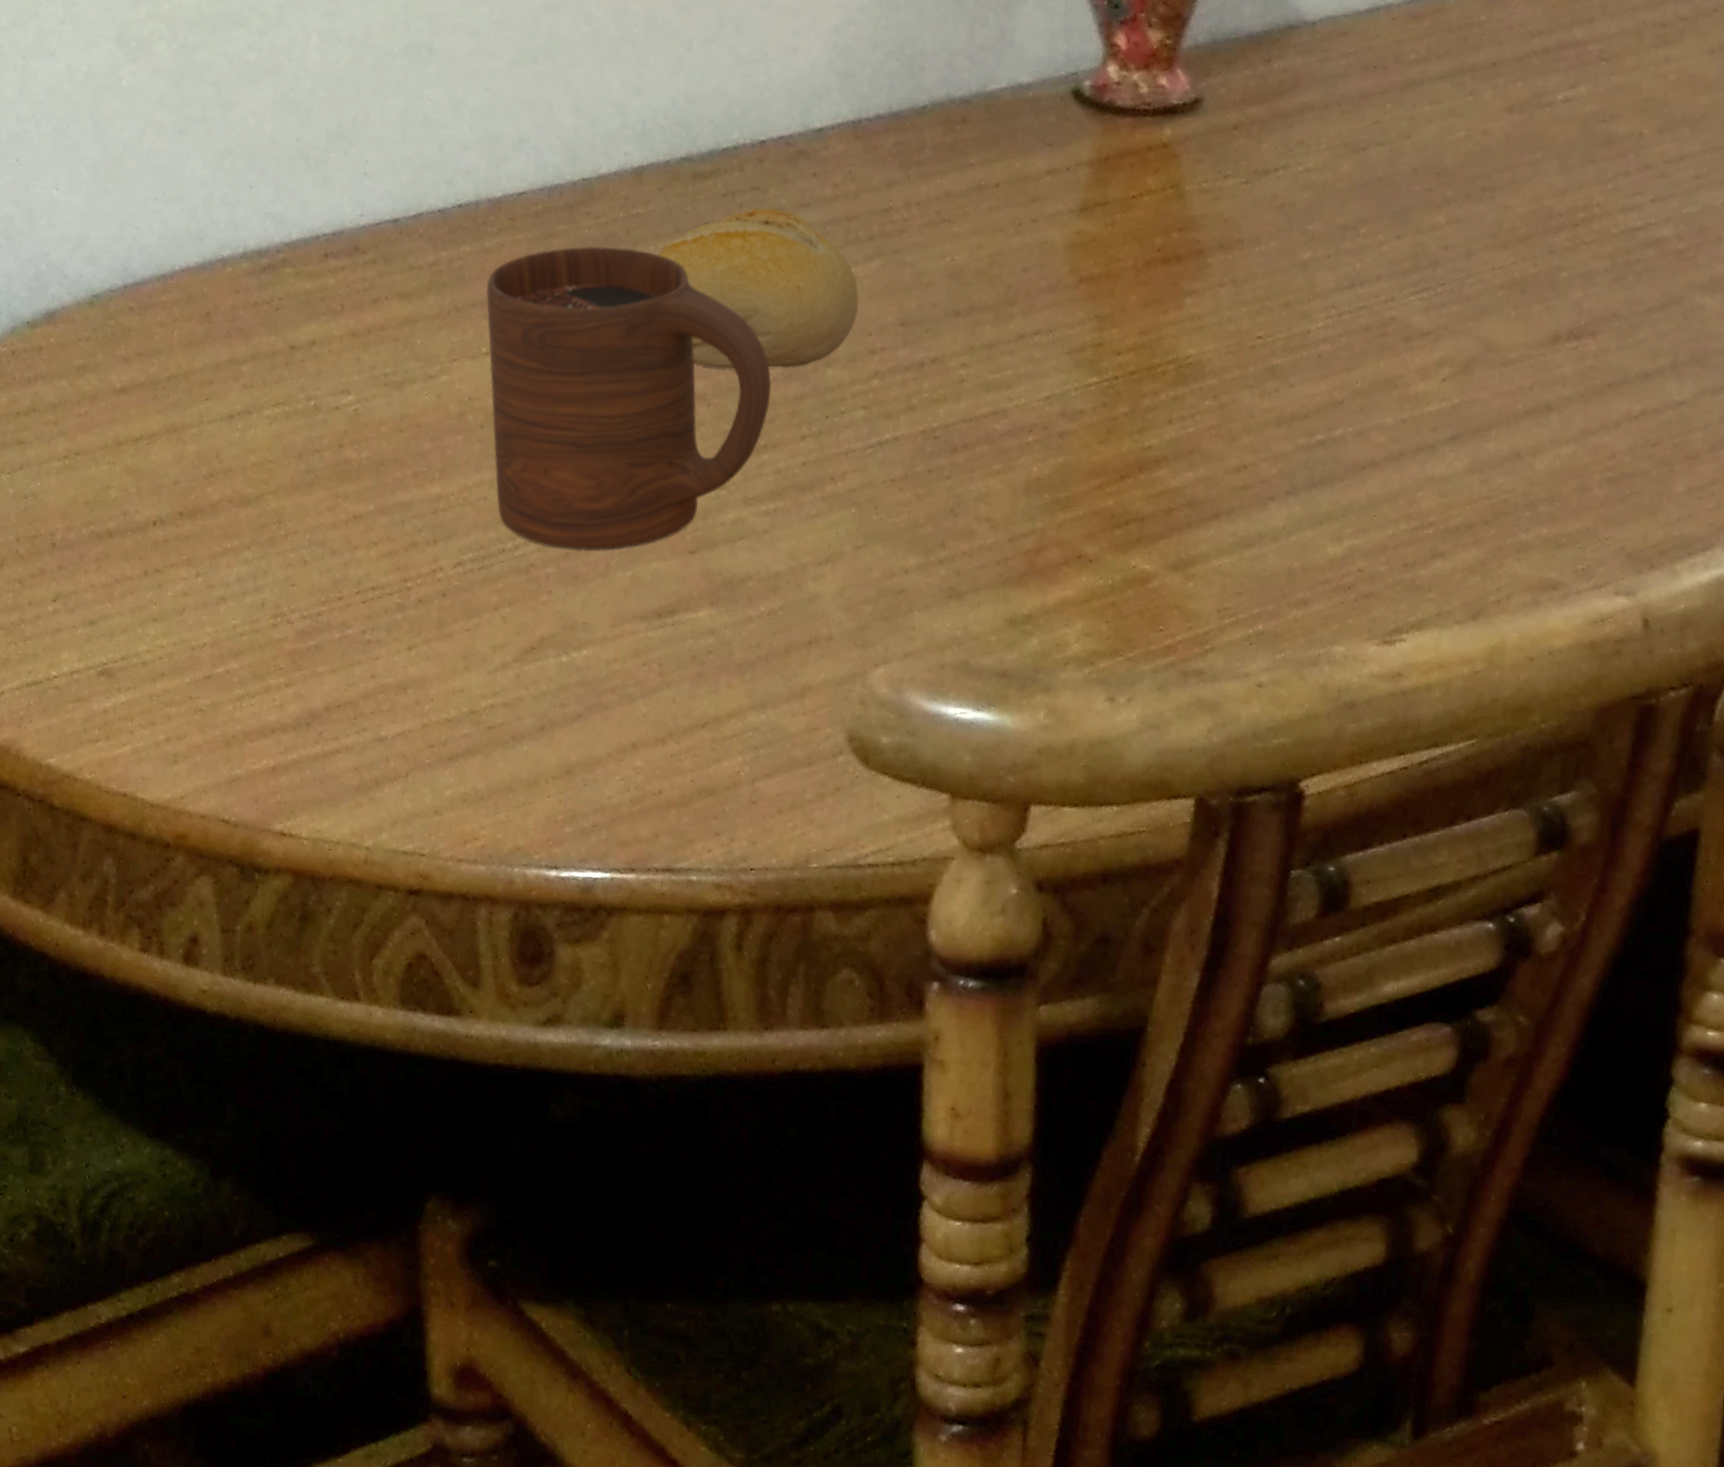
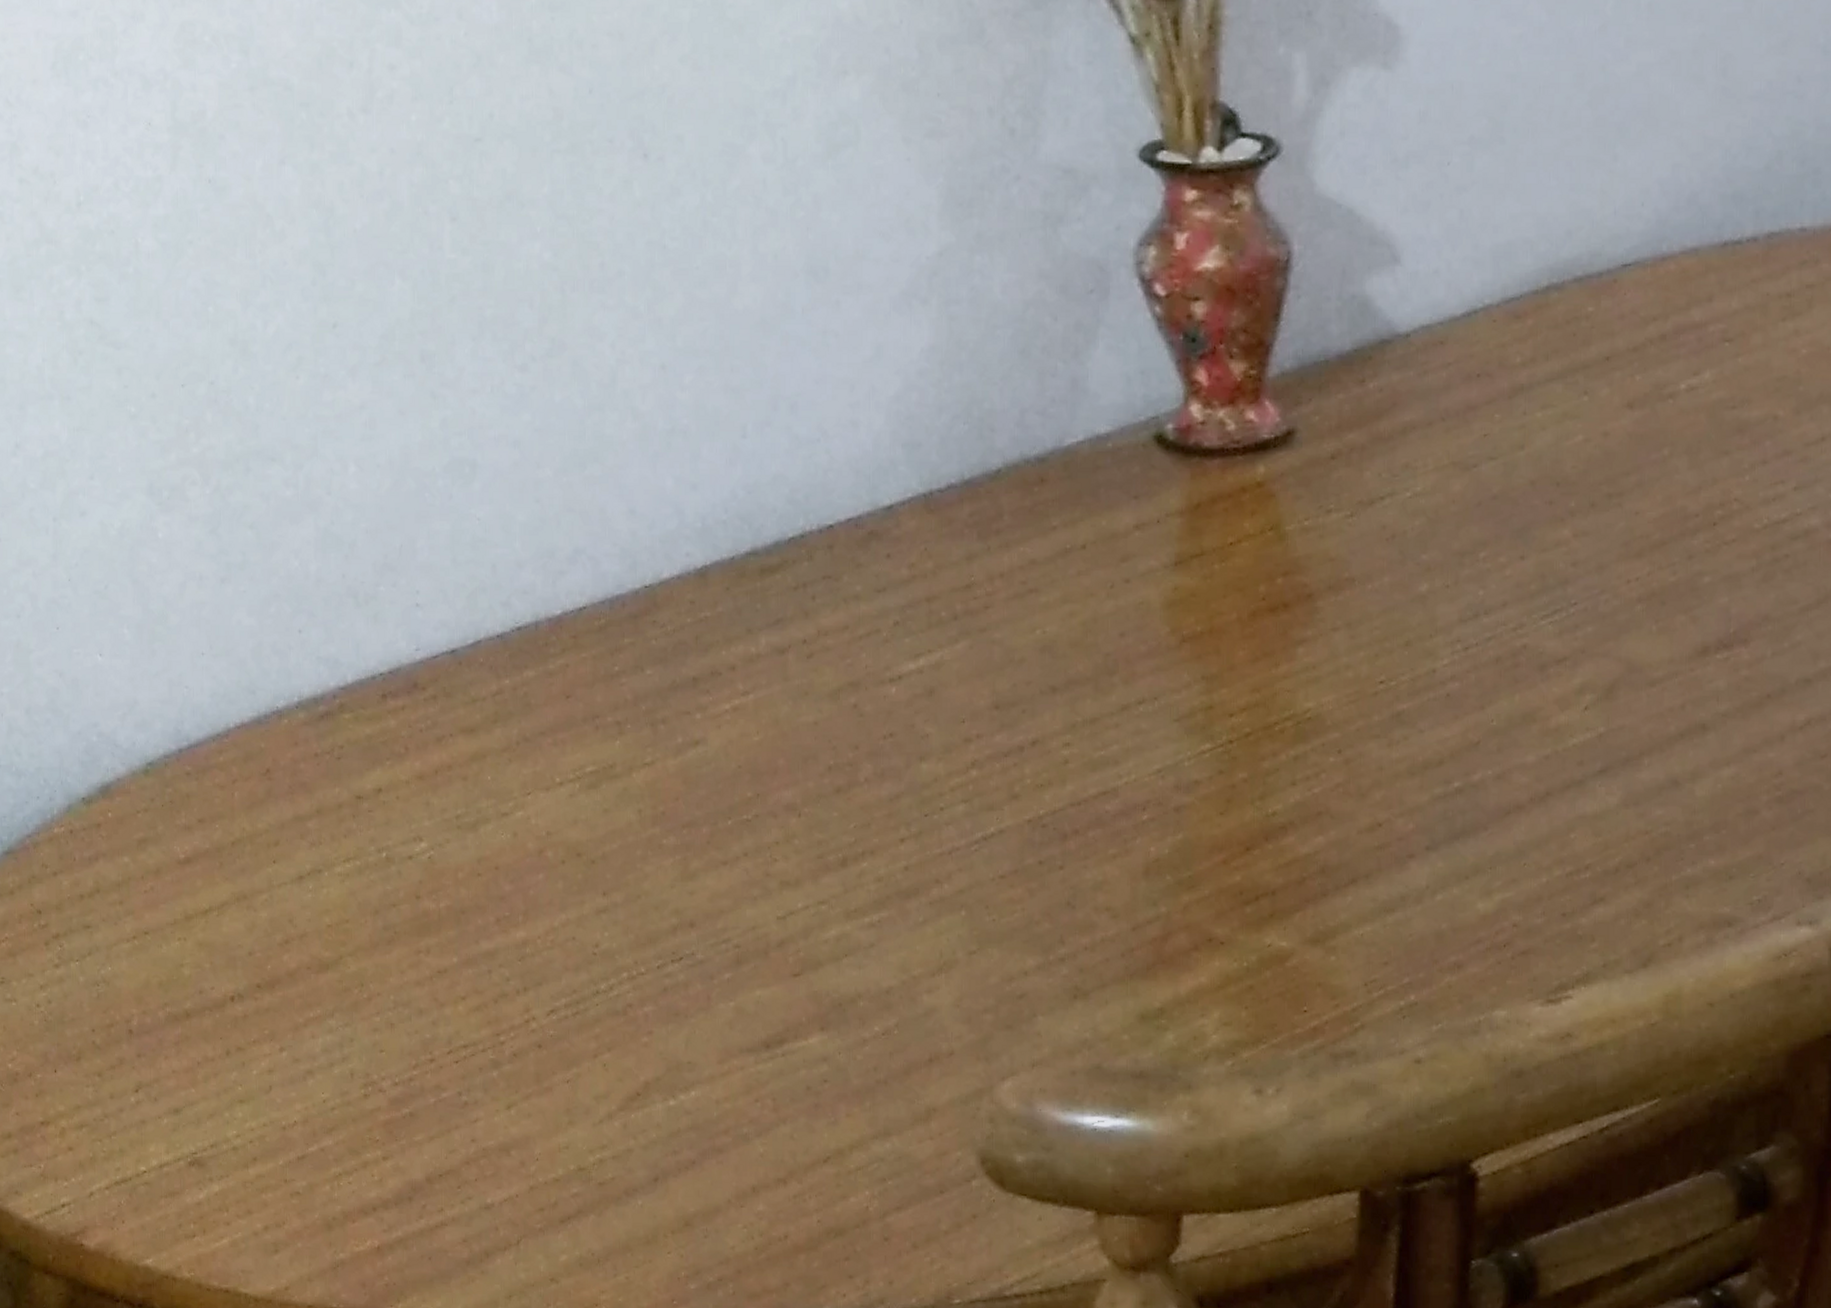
cup: present [486,246,771,550] -> none [555,655,864,984]
bread roll: present [659,207,859,369] -> none [732,596,948,775]

